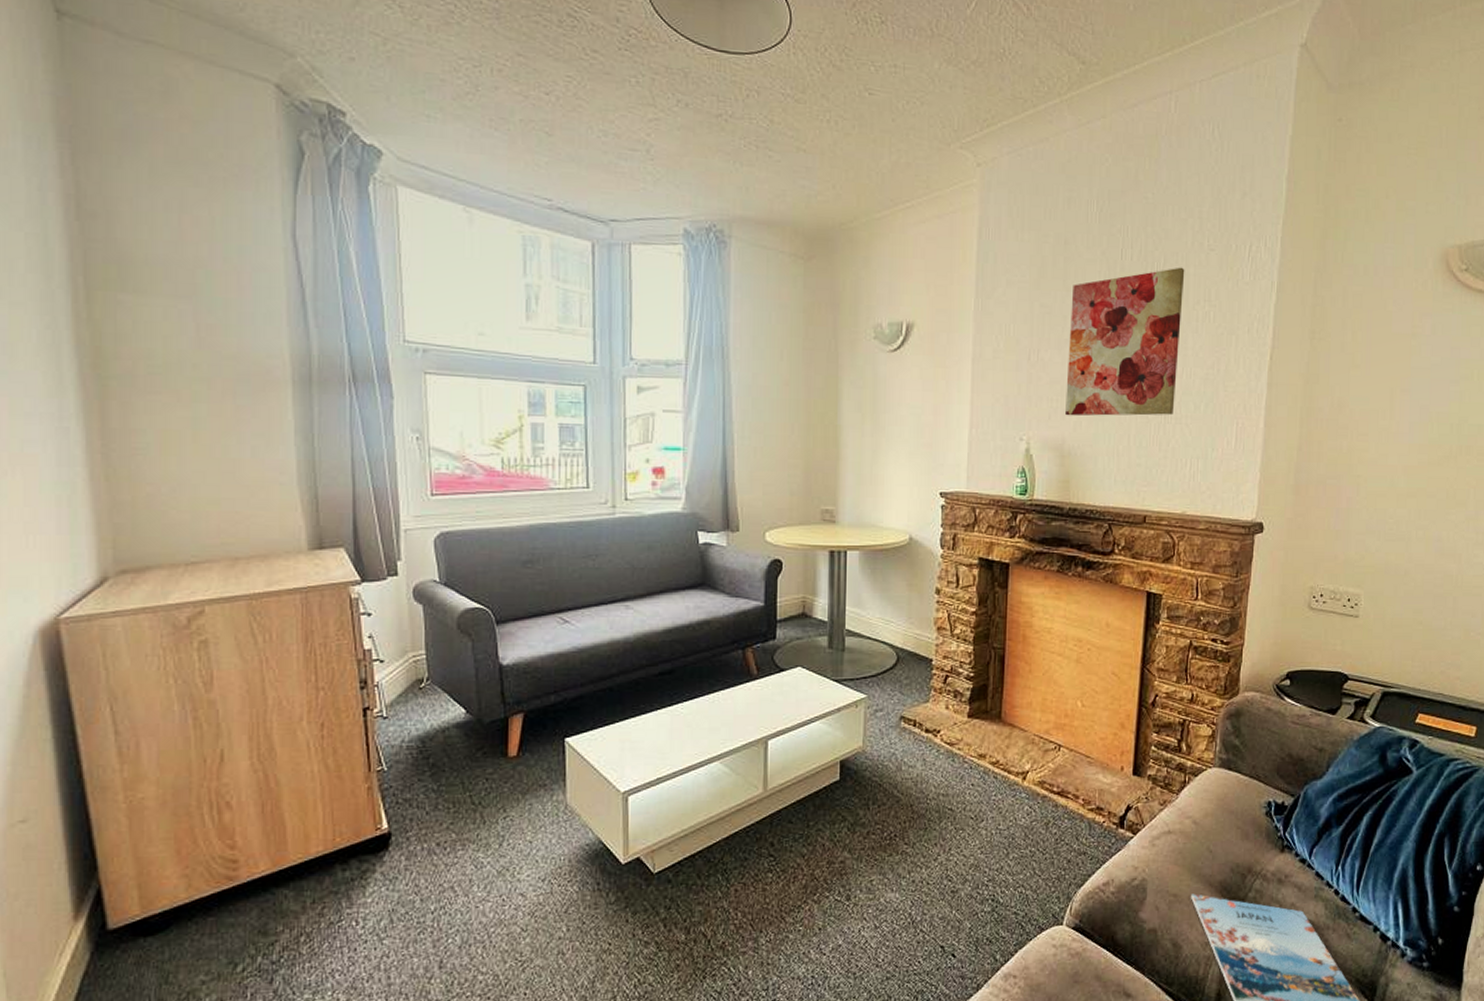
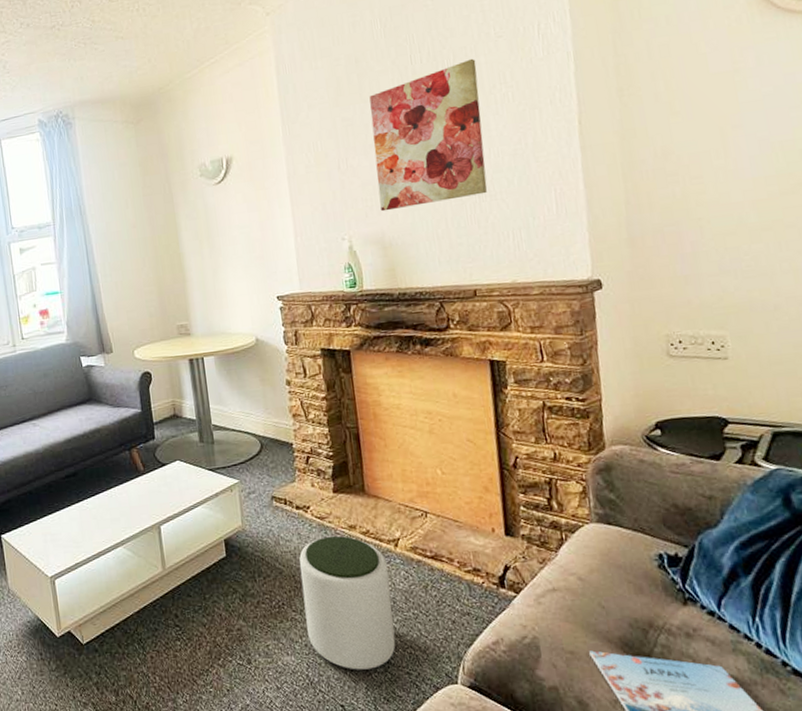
plant pot: none [917,764,1013,909] -> present [299,535,396,670]

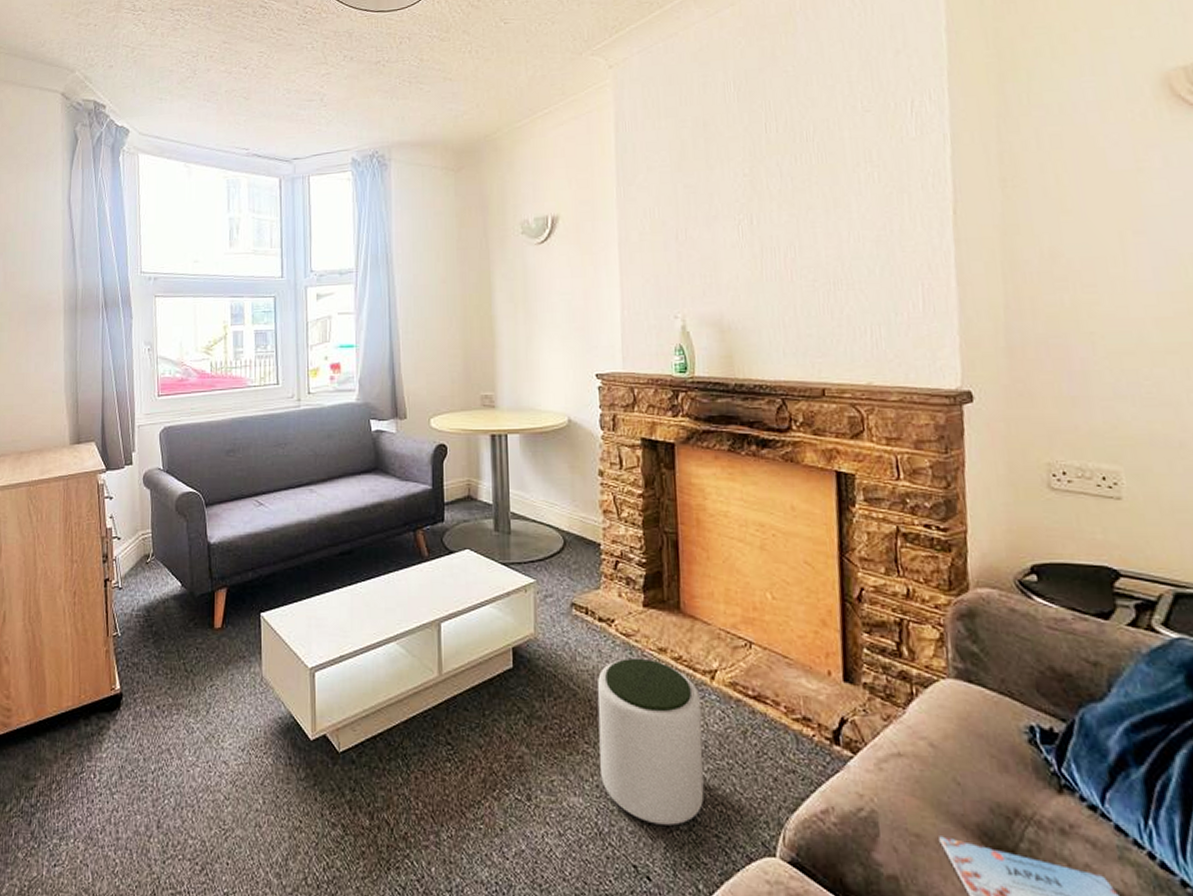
wall art: present [369,58,488,212] -> none [716,132,844,291]

